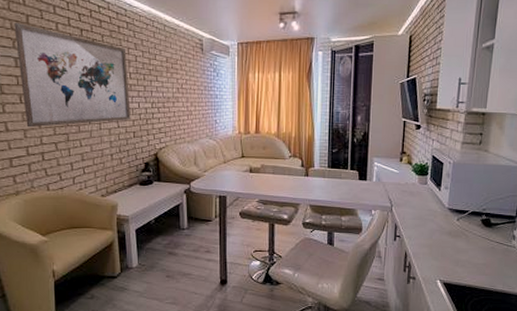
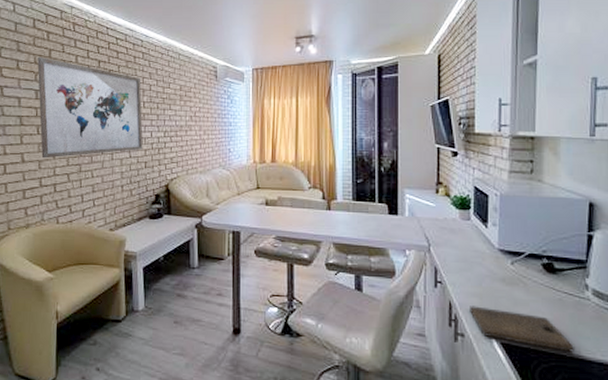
cutting board: none [421,255,499,288] -> present [470,306,574,352]

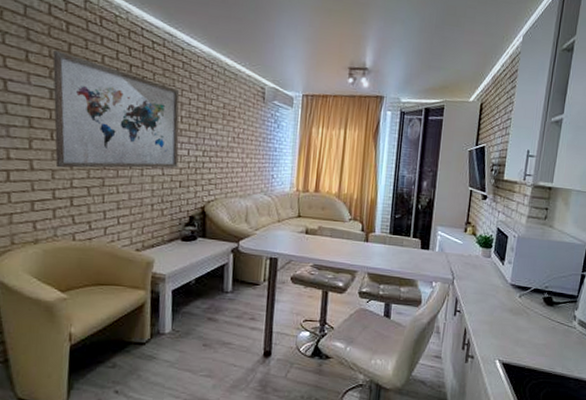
cutting board: present [470,306,574,352] -> none [481,332,559,371]

